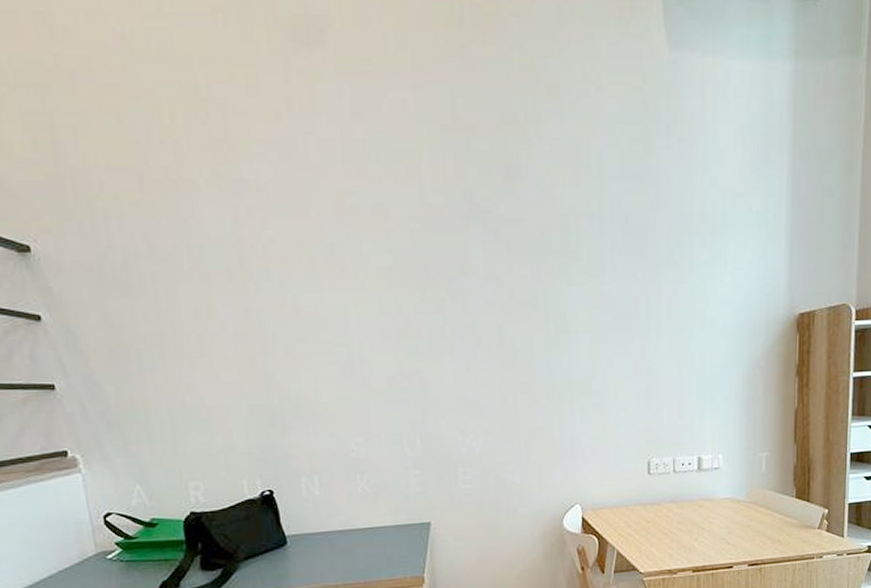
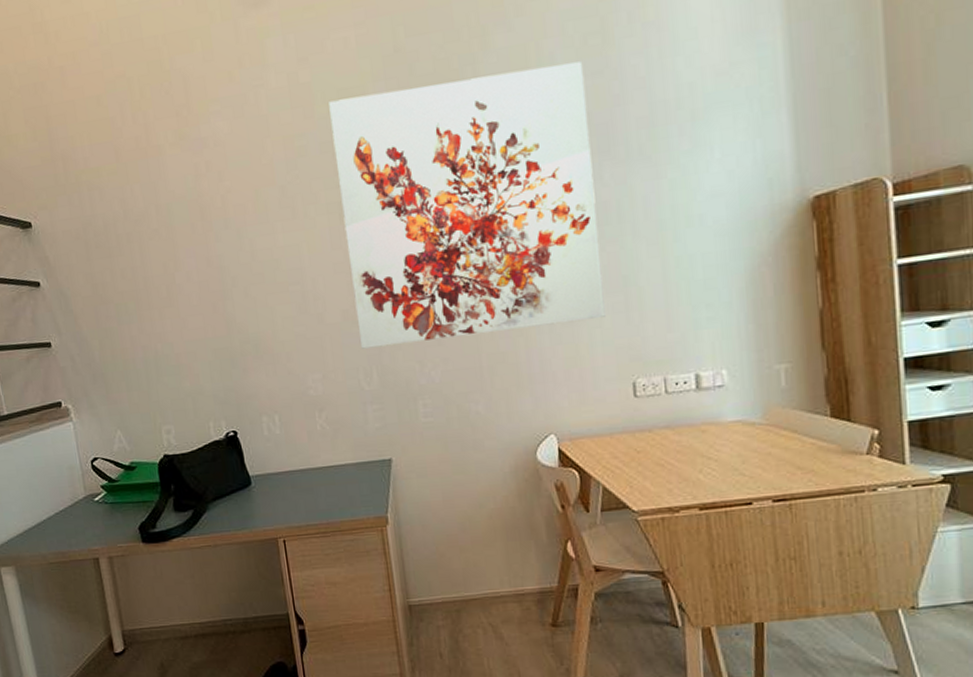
wall art: none [383,162,630,416] -> present [329,61,606,349]

